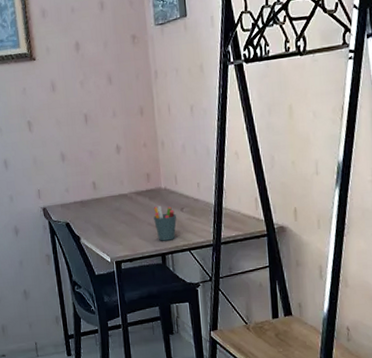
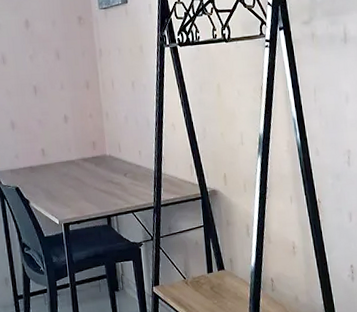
pen holder: present [153,205,177,241] -> none [99,171,121,204]

